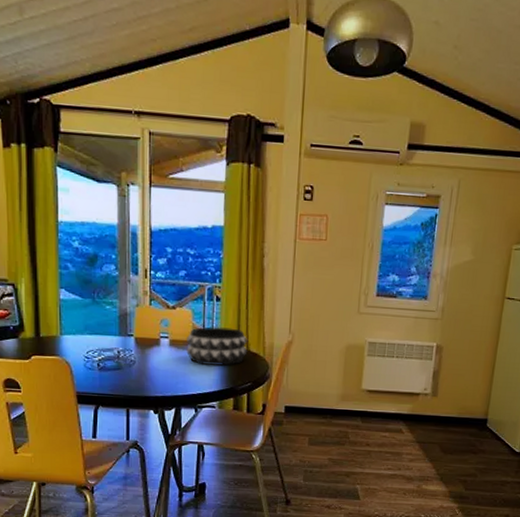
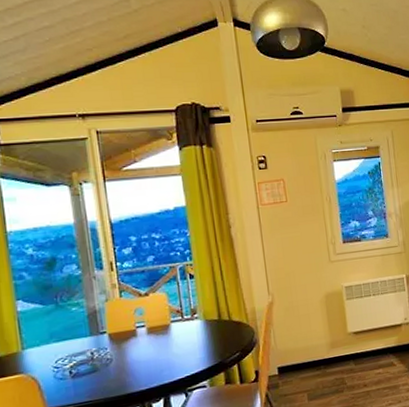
decorative bowl: present [186,326,248,366] -> none [165,301,231,346]

